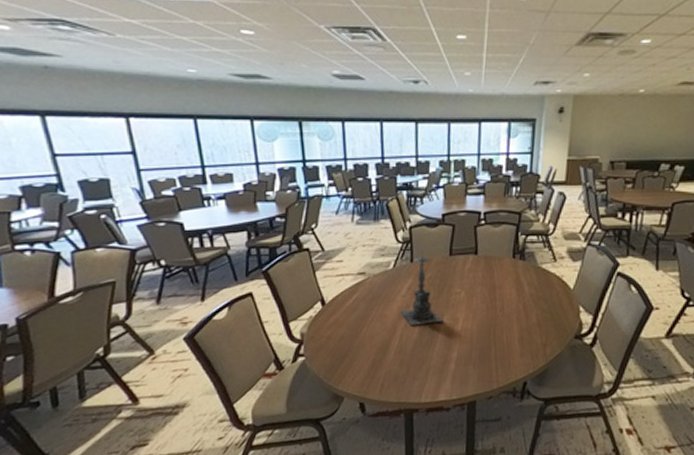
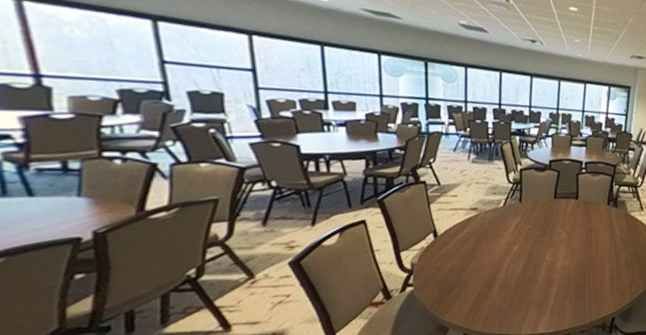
candle holder: present [398,251,444,325] -> none [506,192,546,261]

